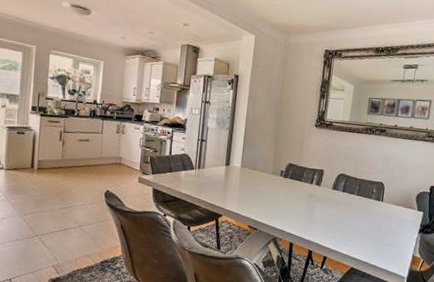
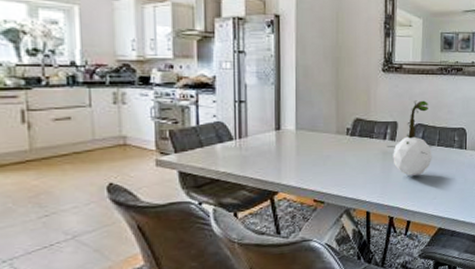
plant: none [312,154,355,218] -> present [386,100,435,176]

